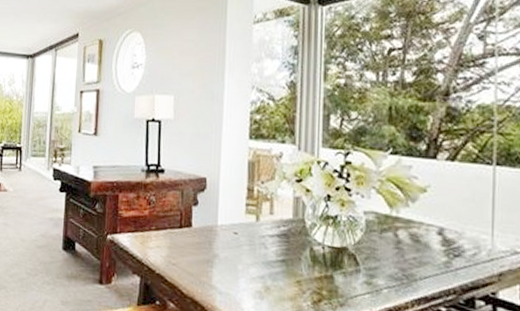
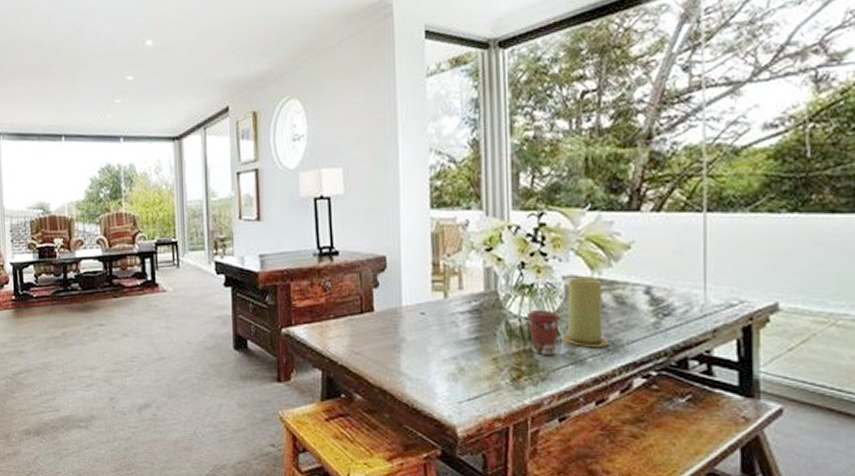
coffee cup: none [329,240,360,283] -> present [526,310,560,355]
candle: none [361,213,403,280] -> present [562,276,609,347]

